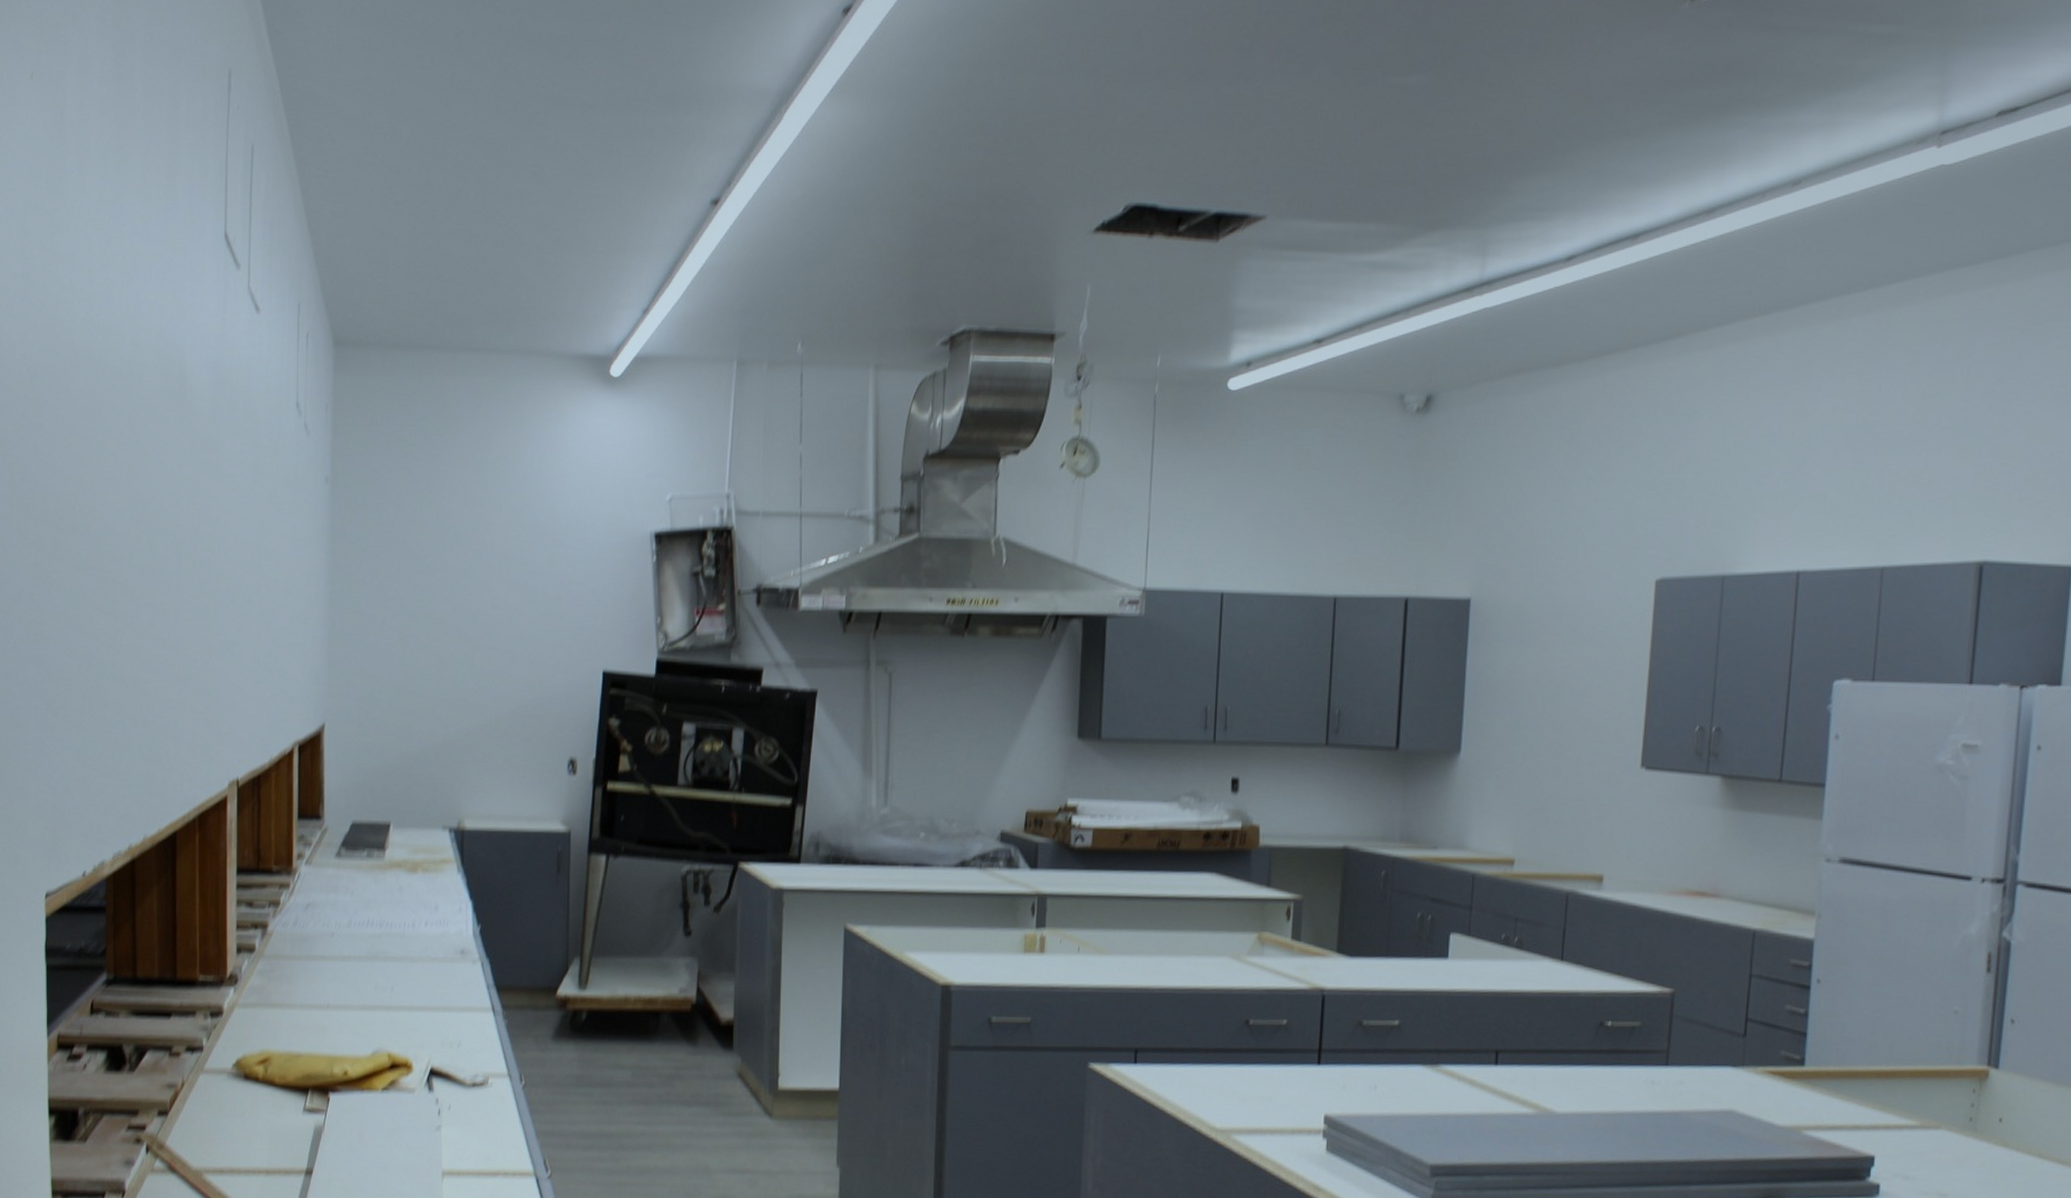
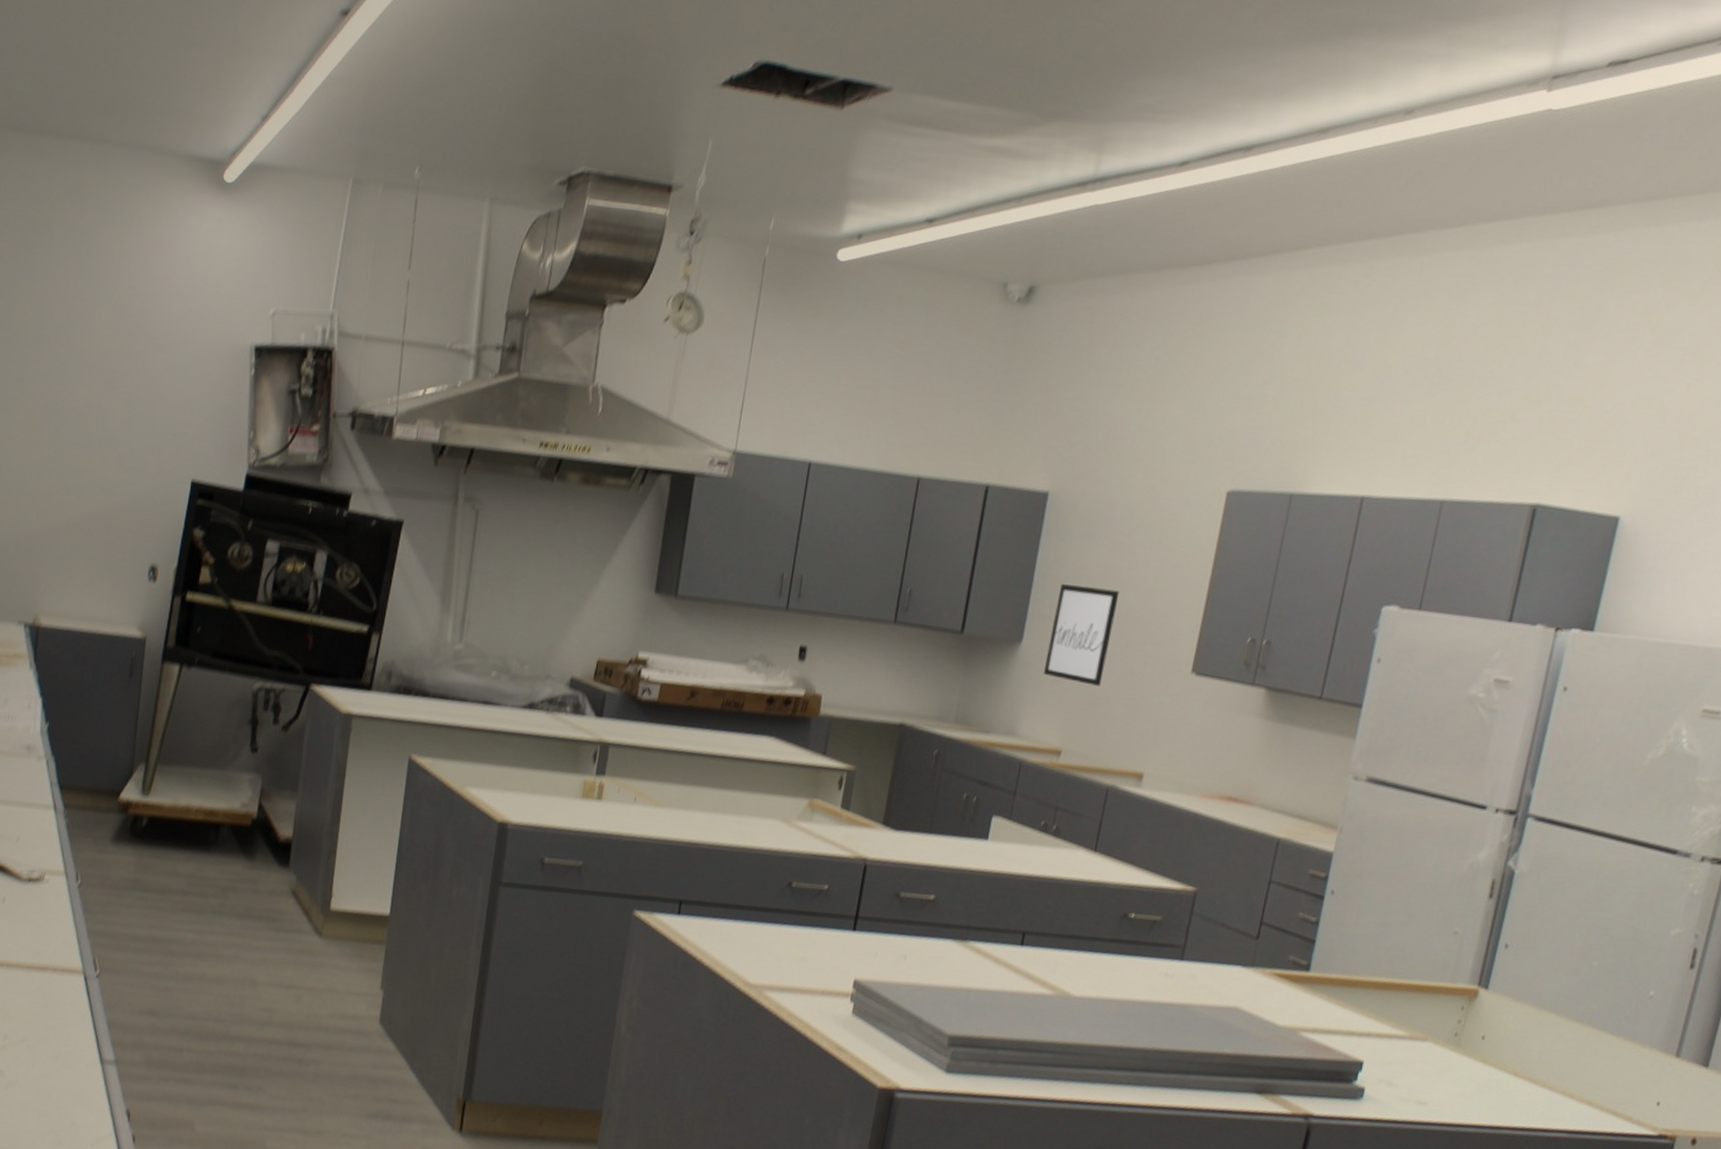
wall art: none [1486,690,1556,790] -> present [1043,584,1120,686]

